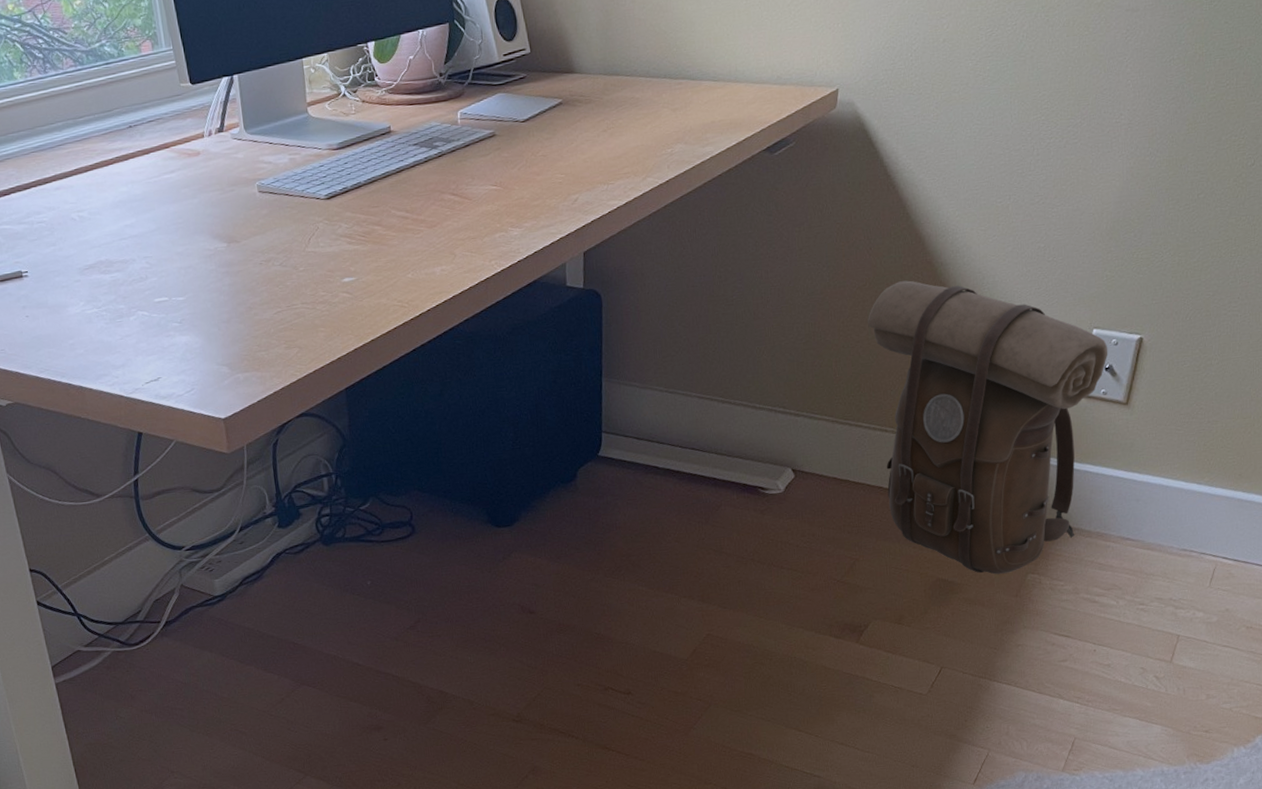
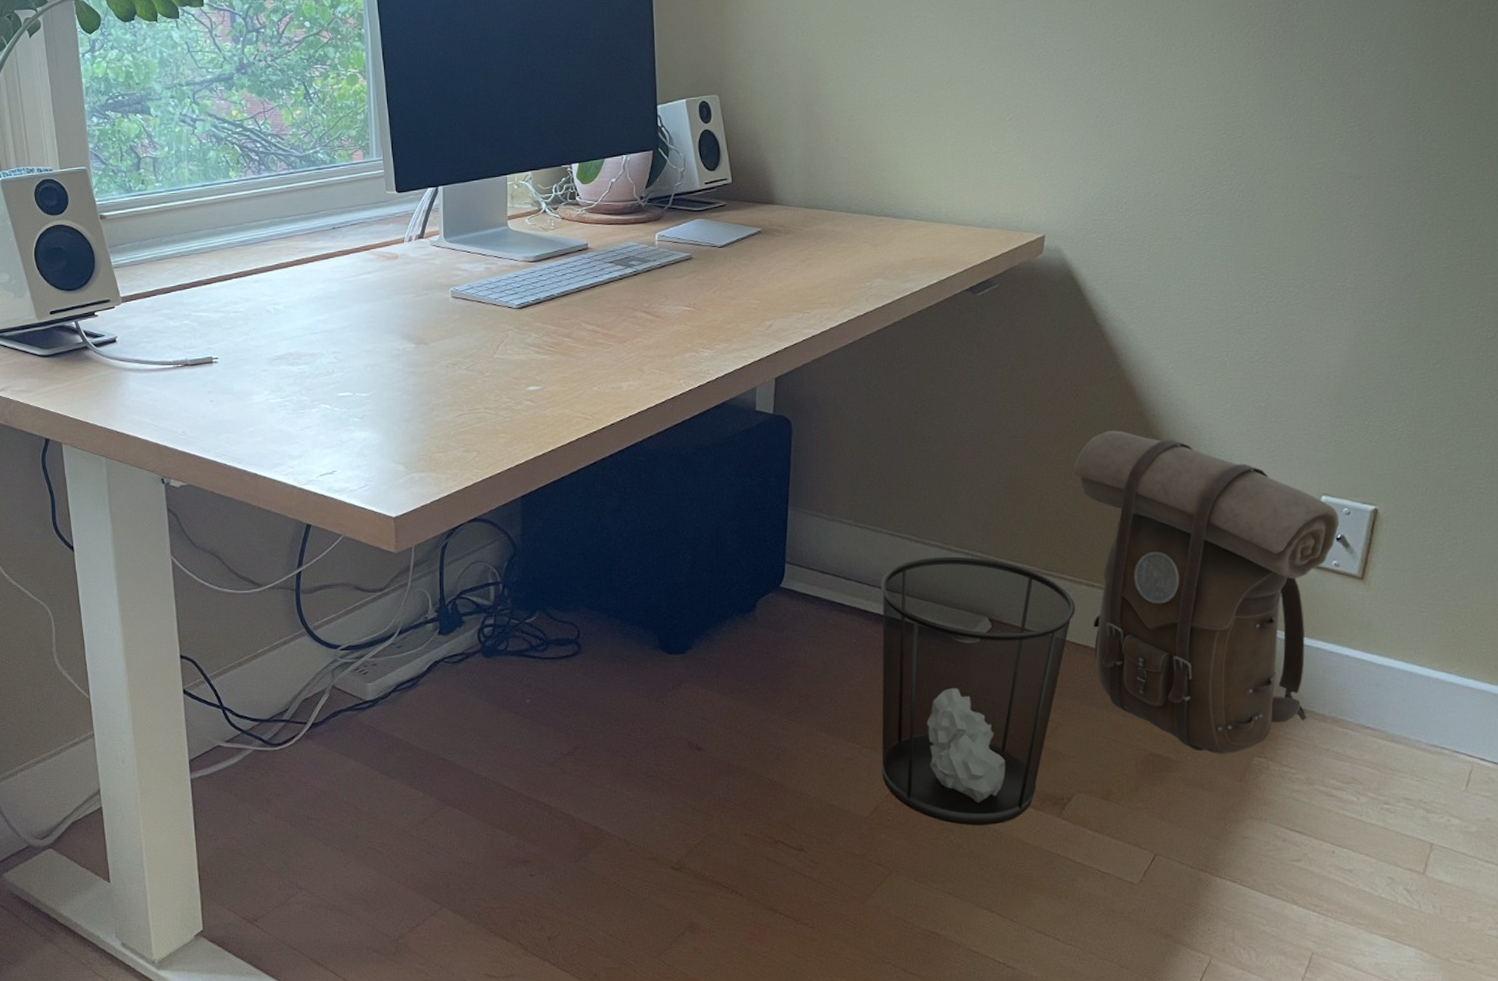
waste bin: none [692,413,870,658] -> present [881,556,1075,825]

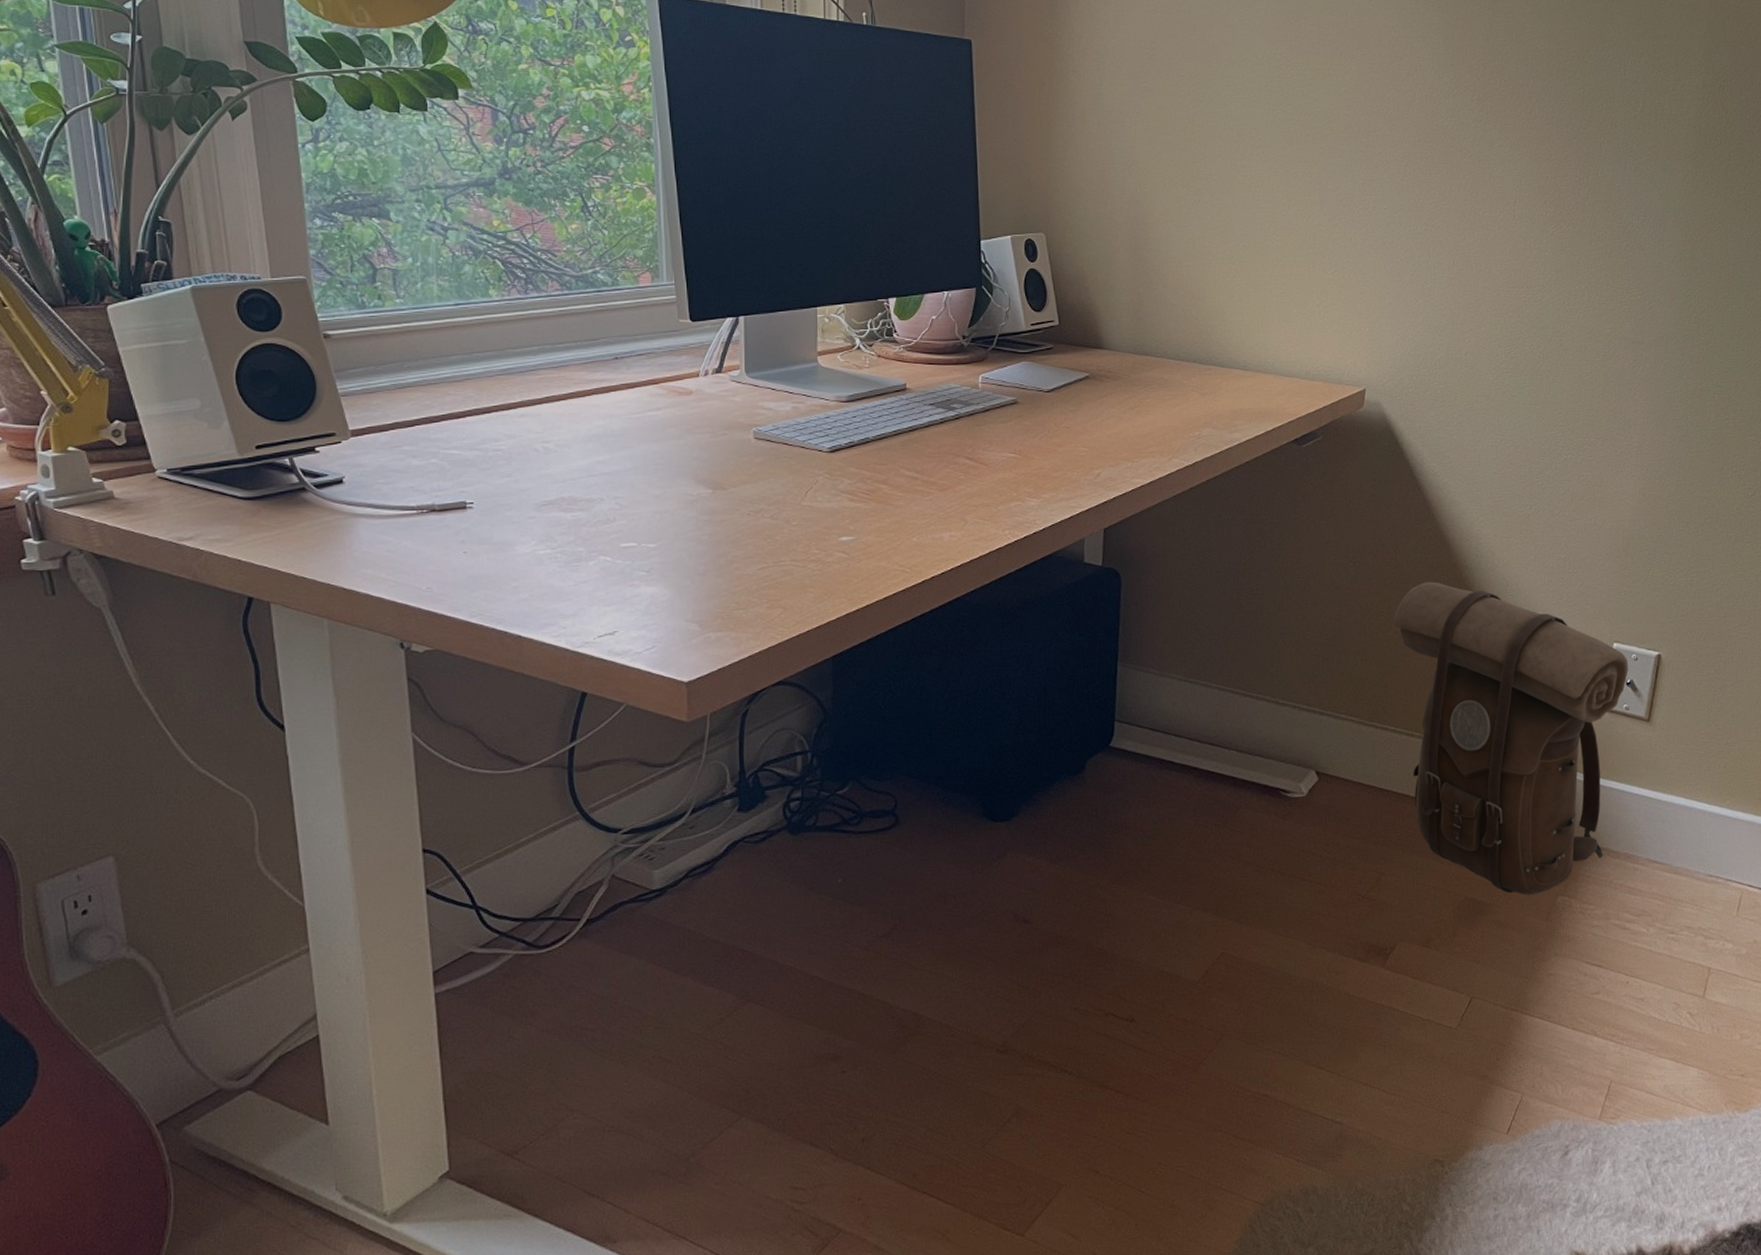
waste bin: present [881,556,1075,825] -> none [1210,710,1397,983]

